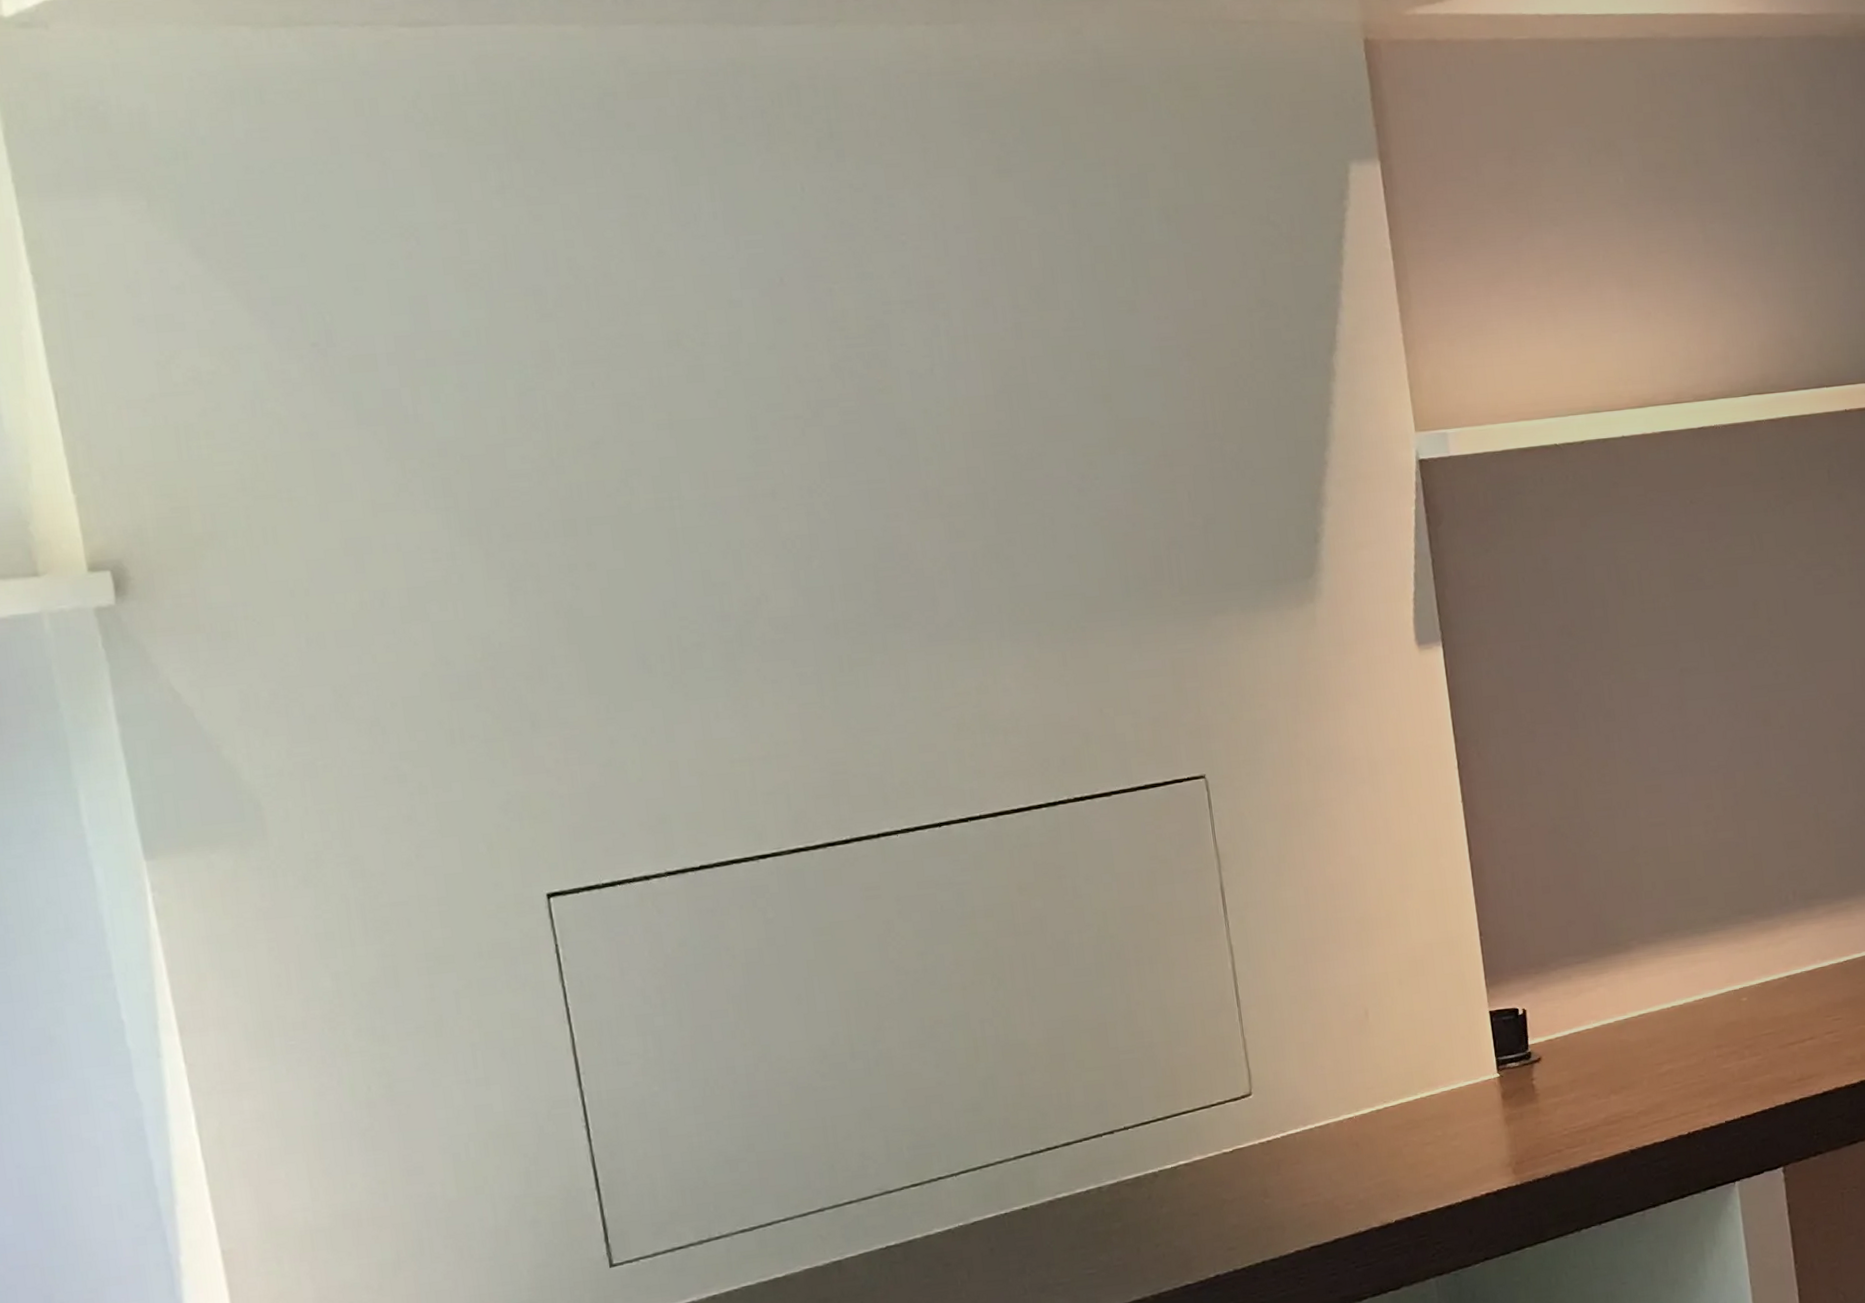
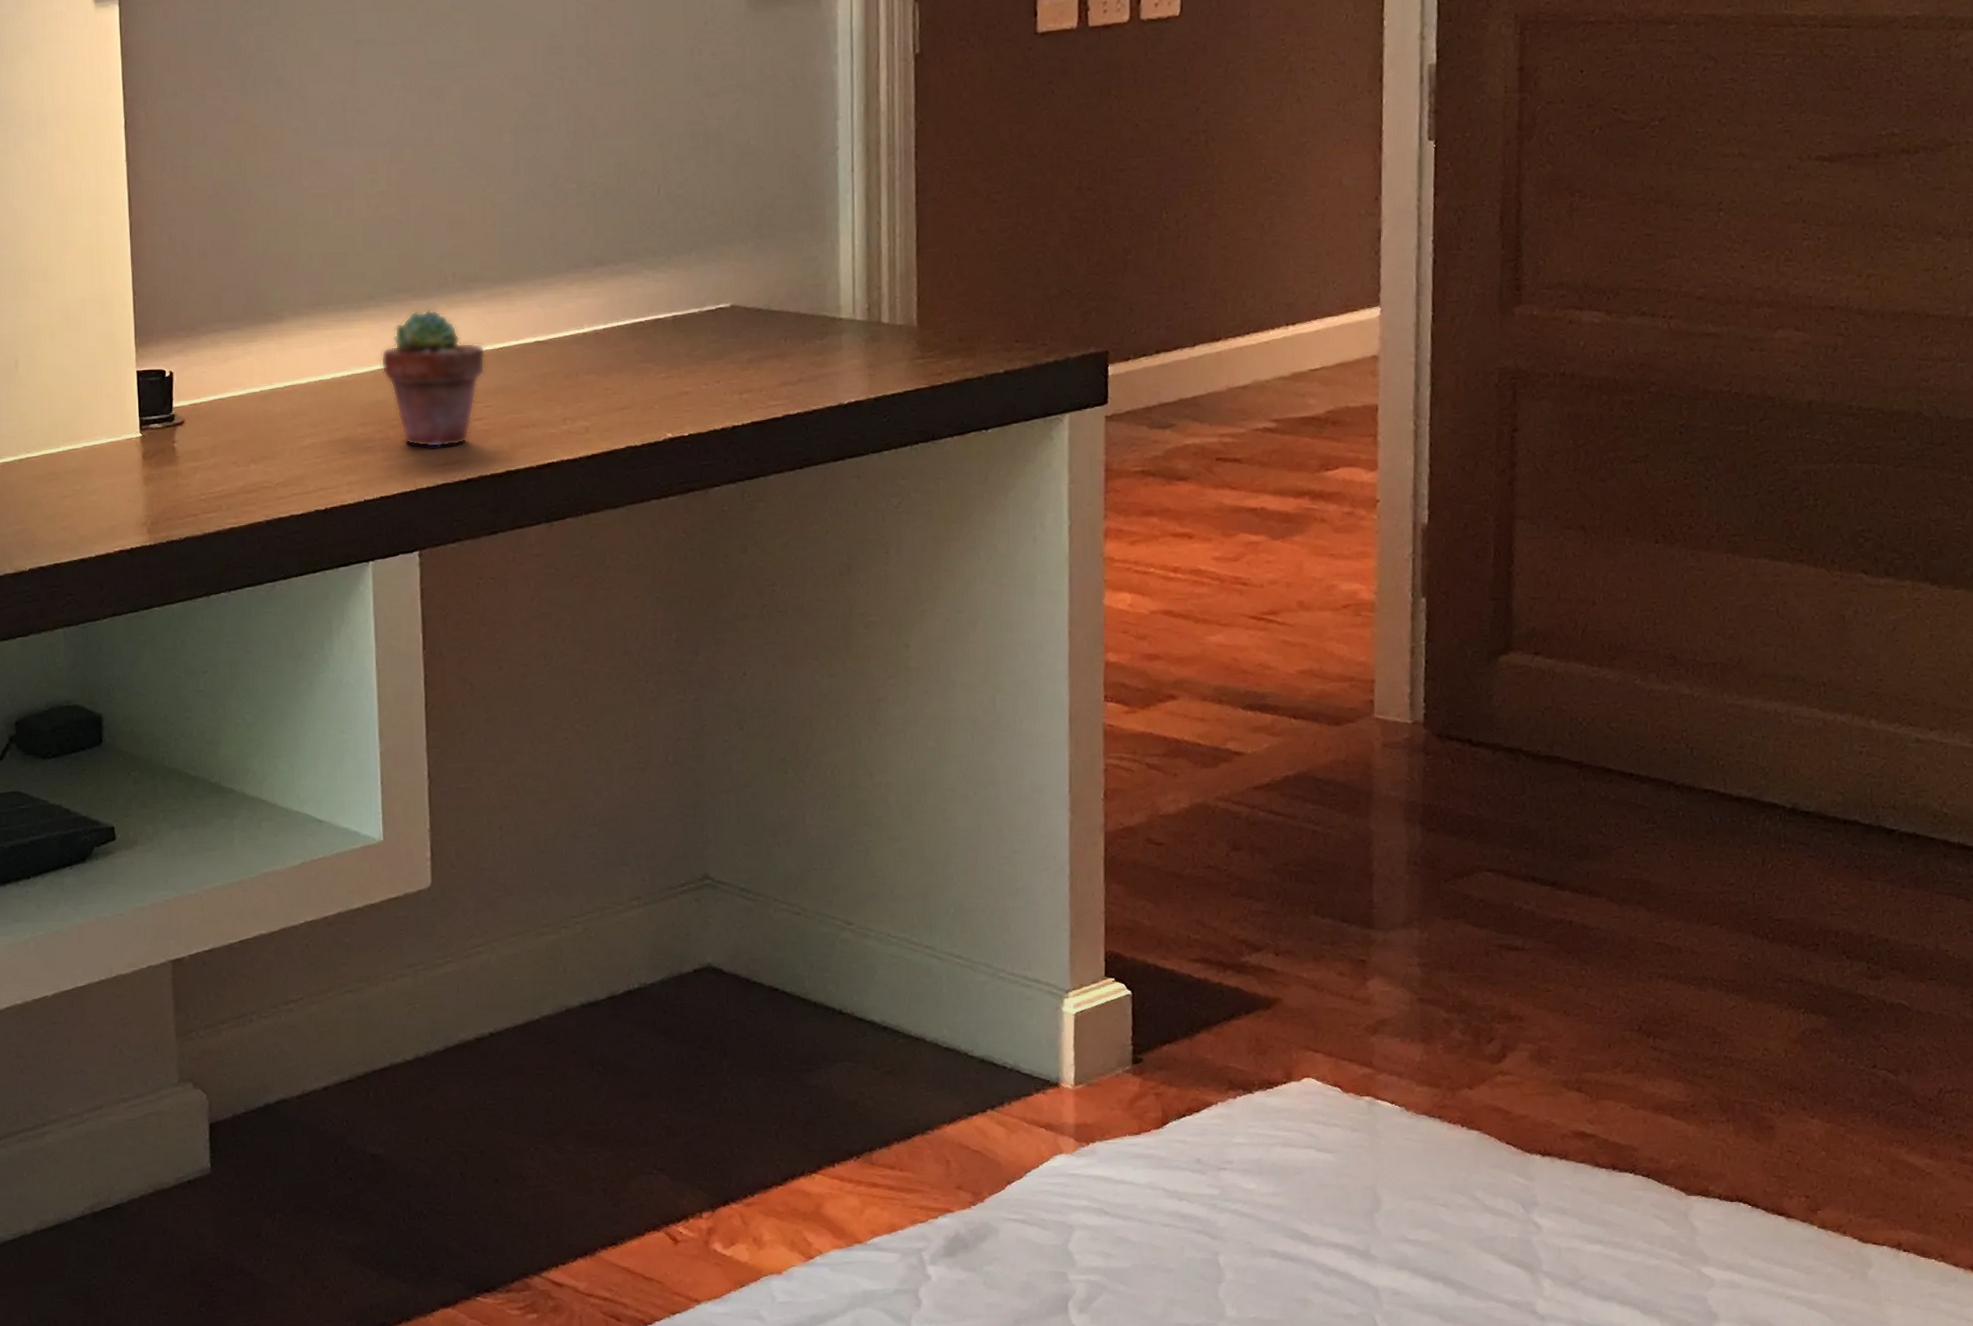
potted succulent: none [1730,928,1832,1064] -> present [380,309,486,448]

